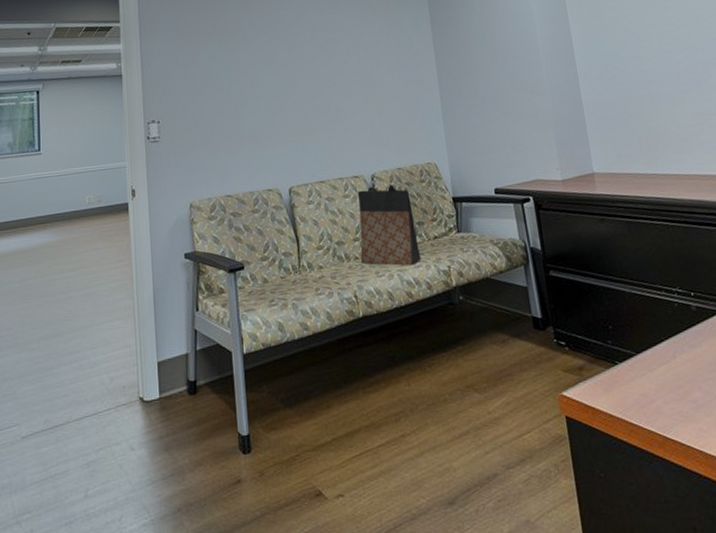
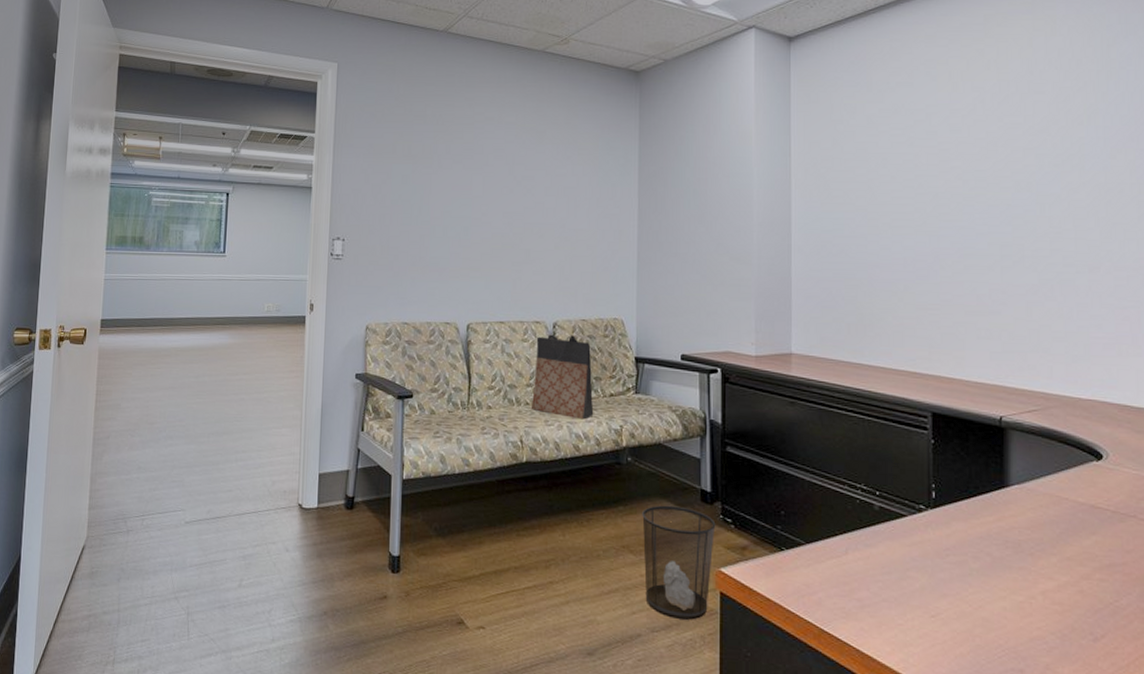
waste bin: none [480,337,557,452] -> present [642,505,716,620]

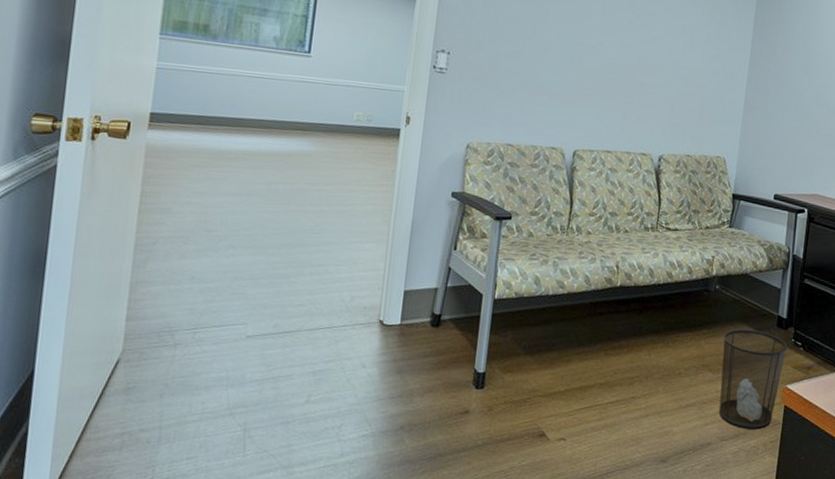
bag: present [530,334,594,420] -> none [629,166,693,249]

